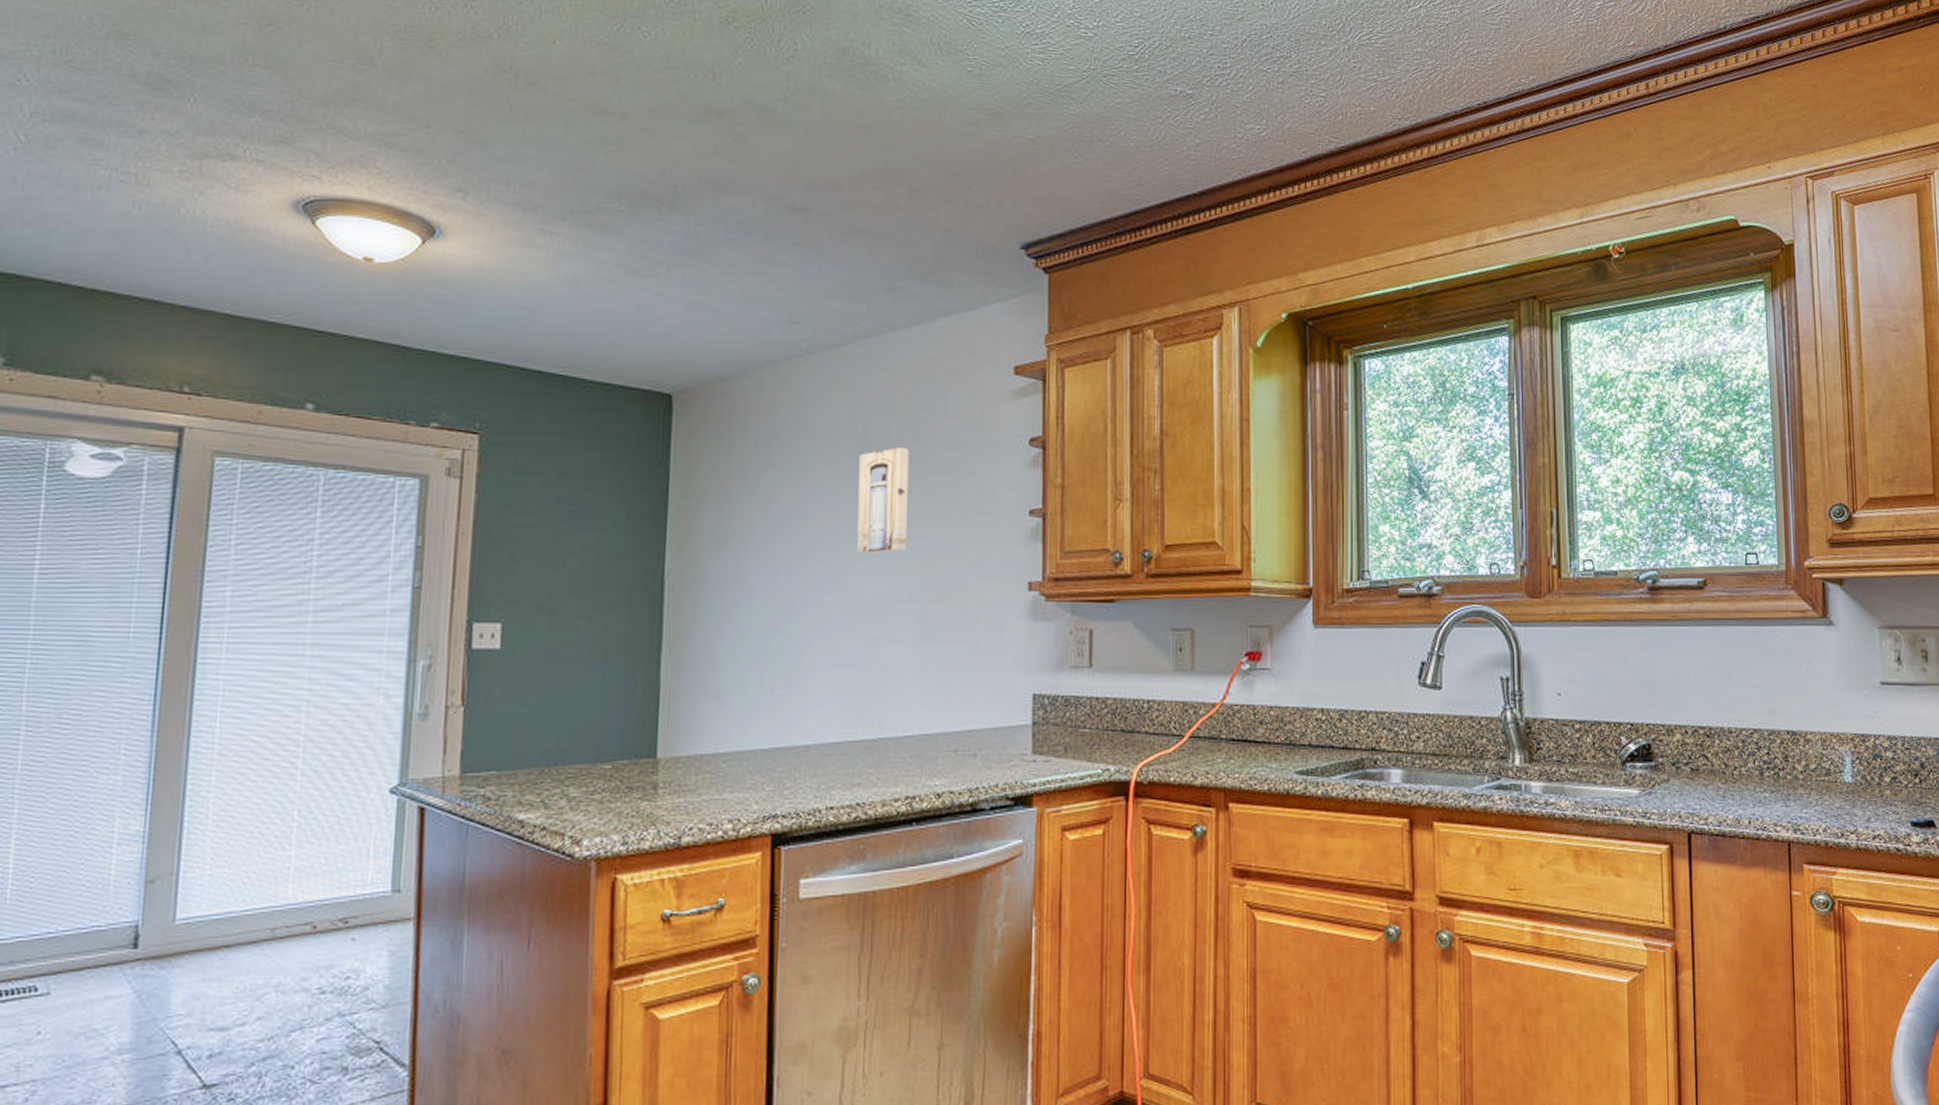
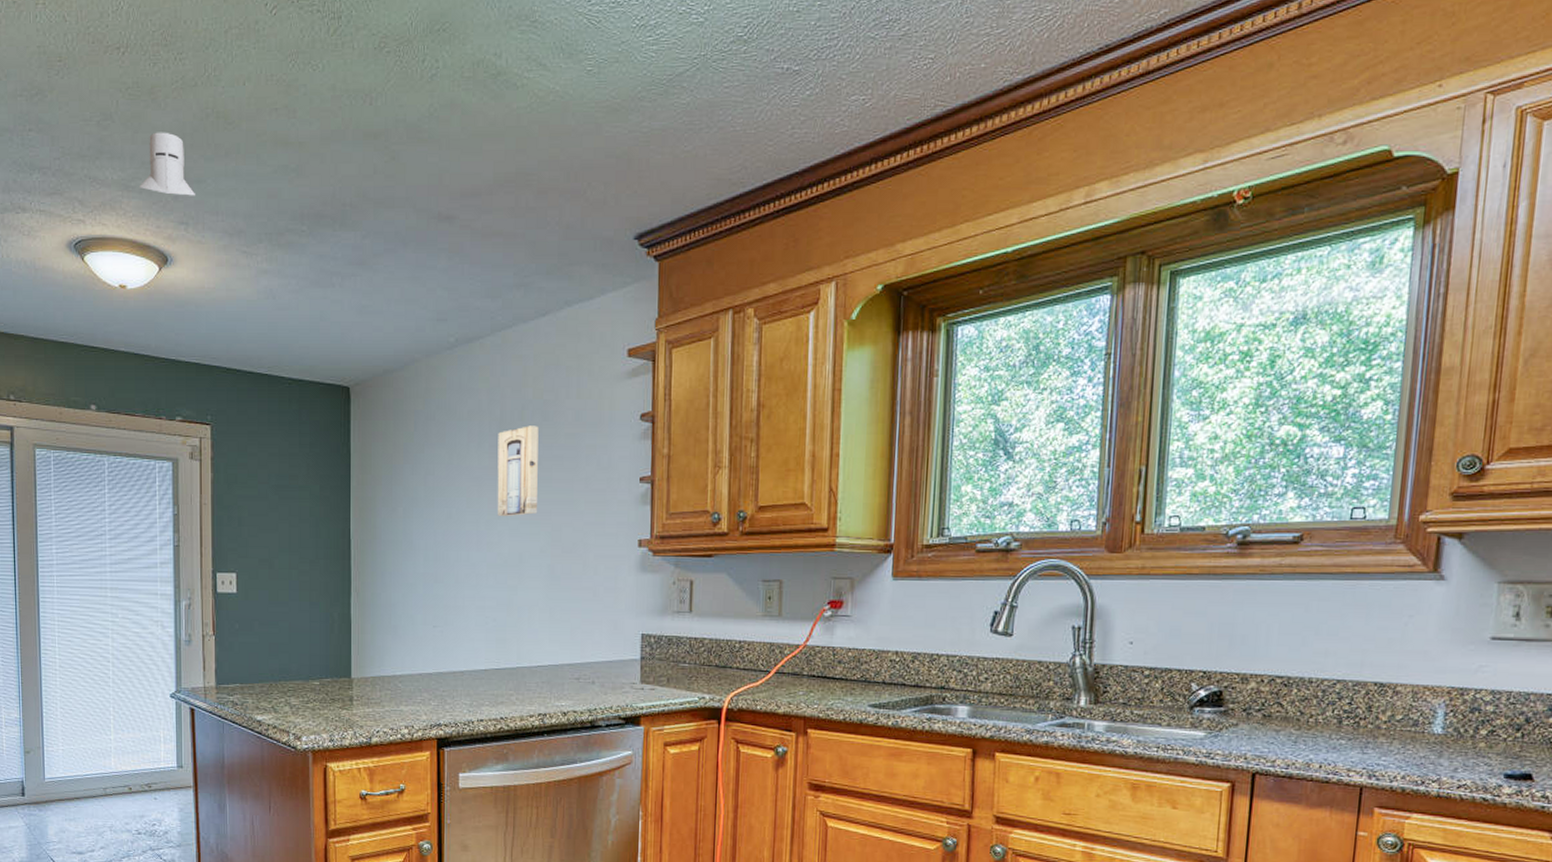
knight helmet: none [403,84,481,161] -> present [139,132,196,196]

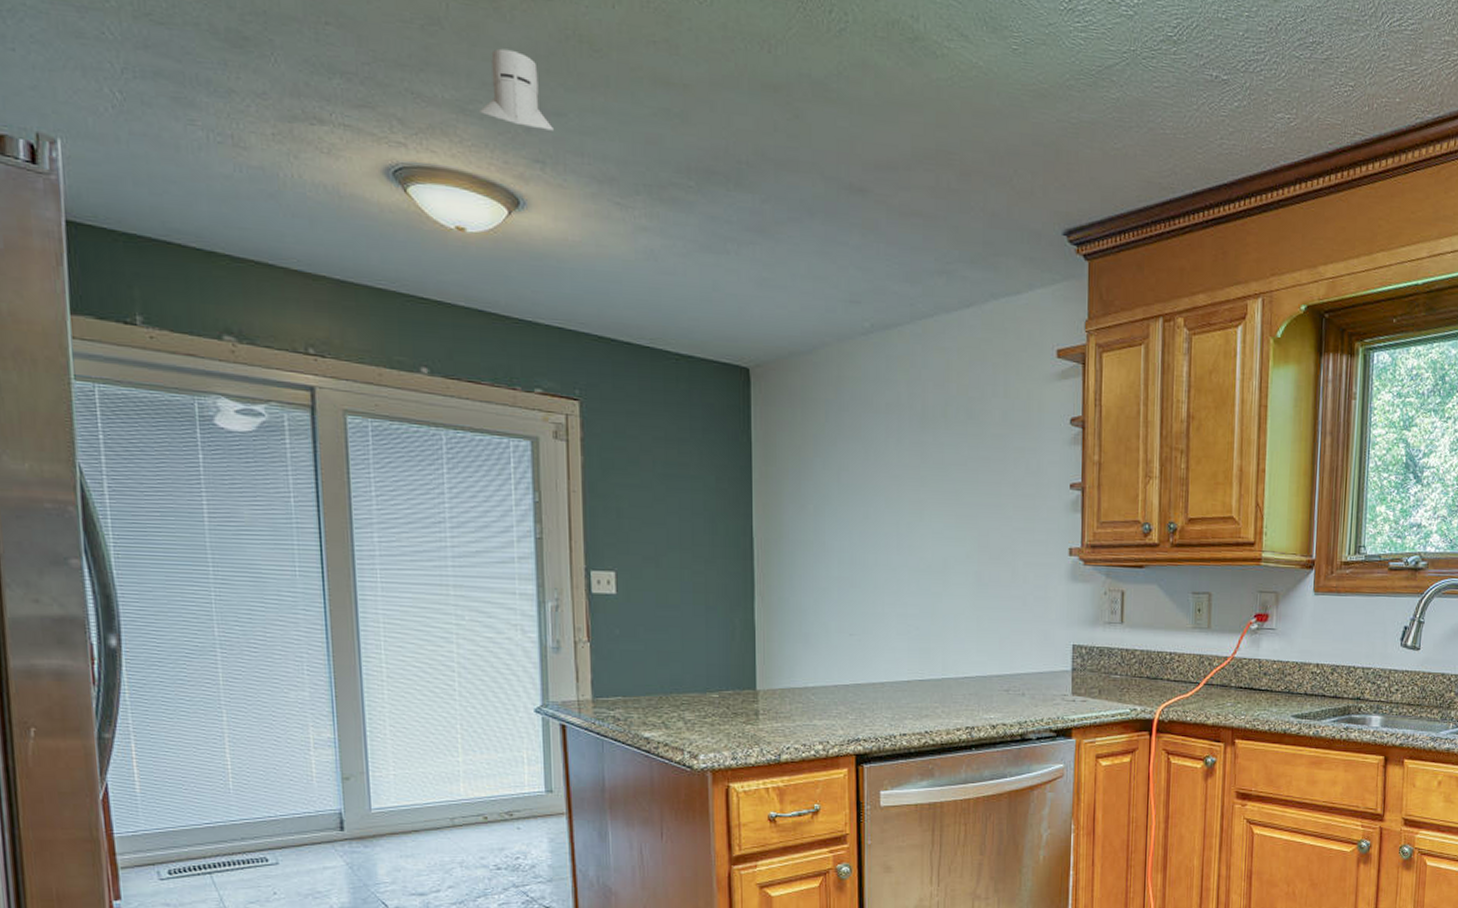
wall art: present [497,426,539,517] -> none [919,423,963,520]

